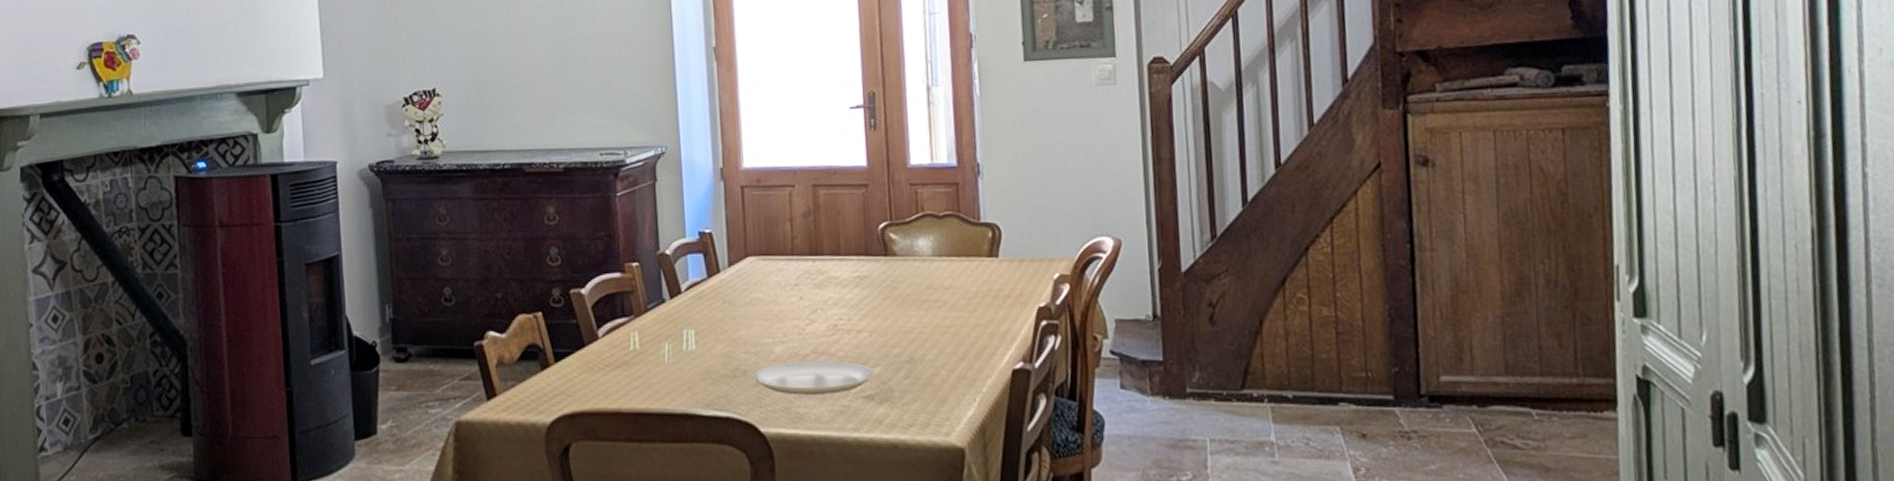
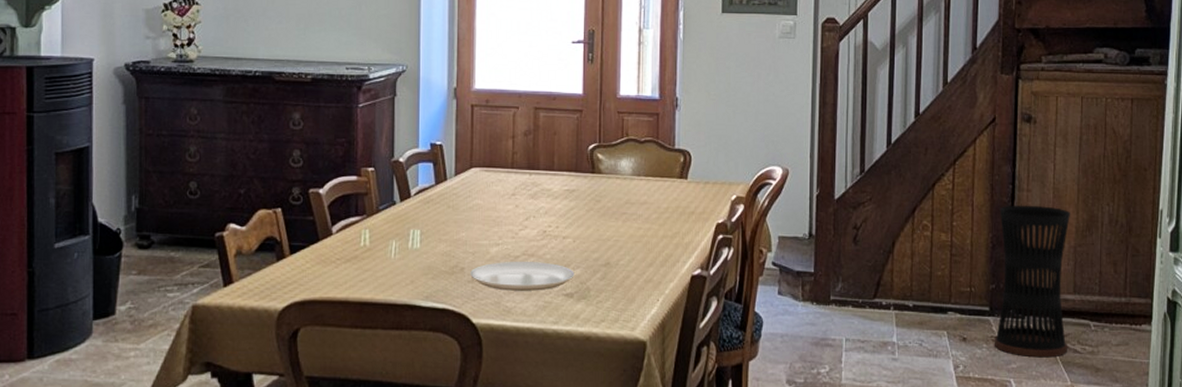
umbrella stand: none [1395,267,1504,456] -> present [994,205,1070,358]

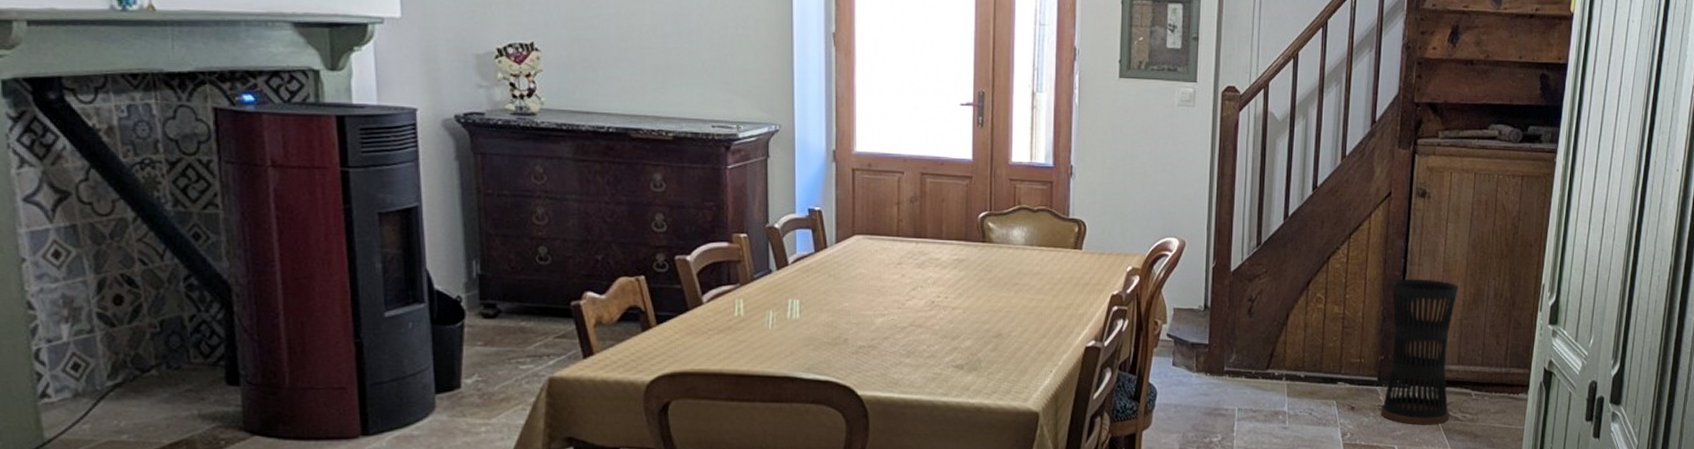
plate: present [470,261,575,291] -> none [854,332,965,362]

